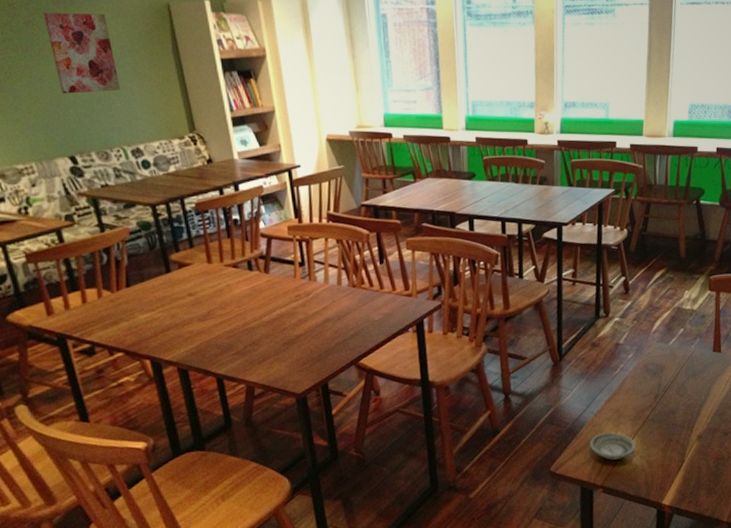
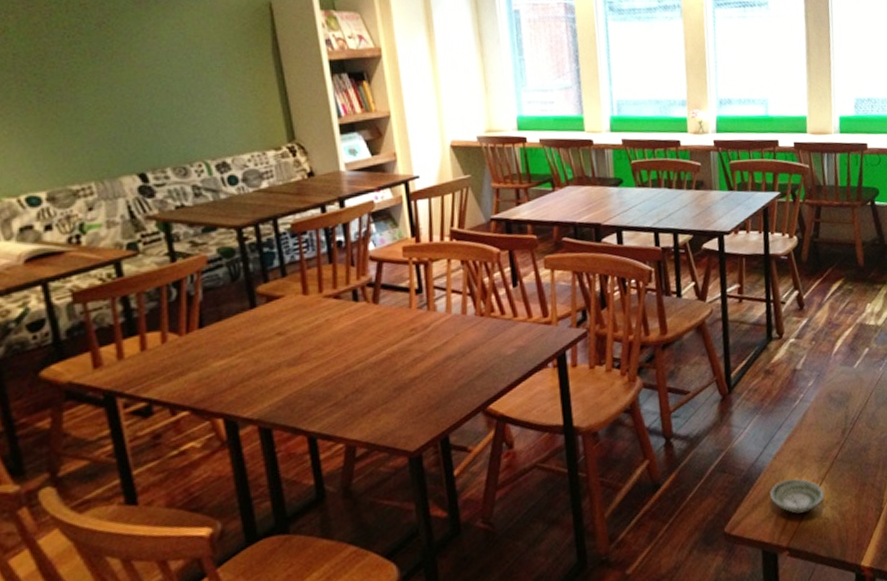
wall art: present [43,13,121,94] -> none [120,12,208,102]

